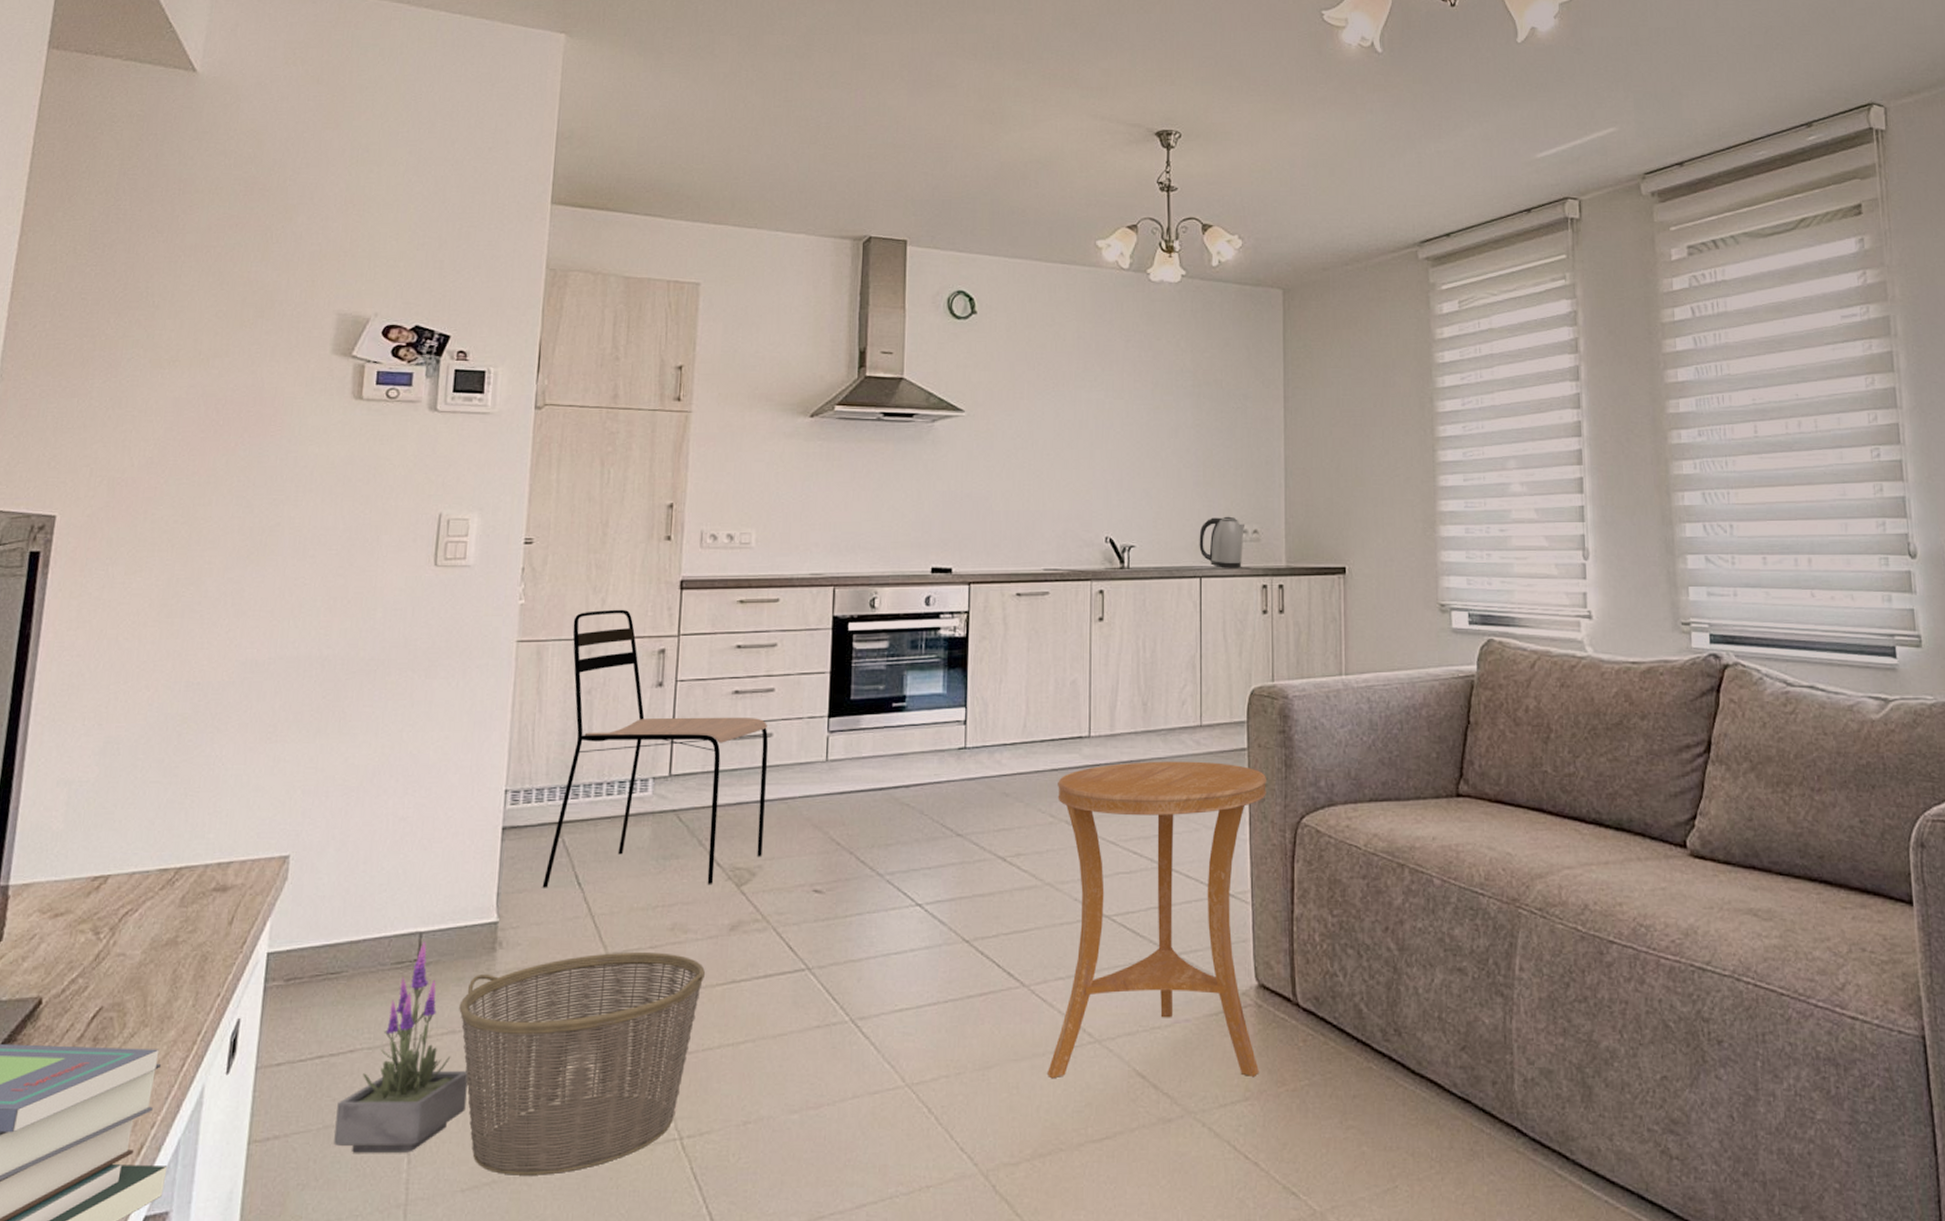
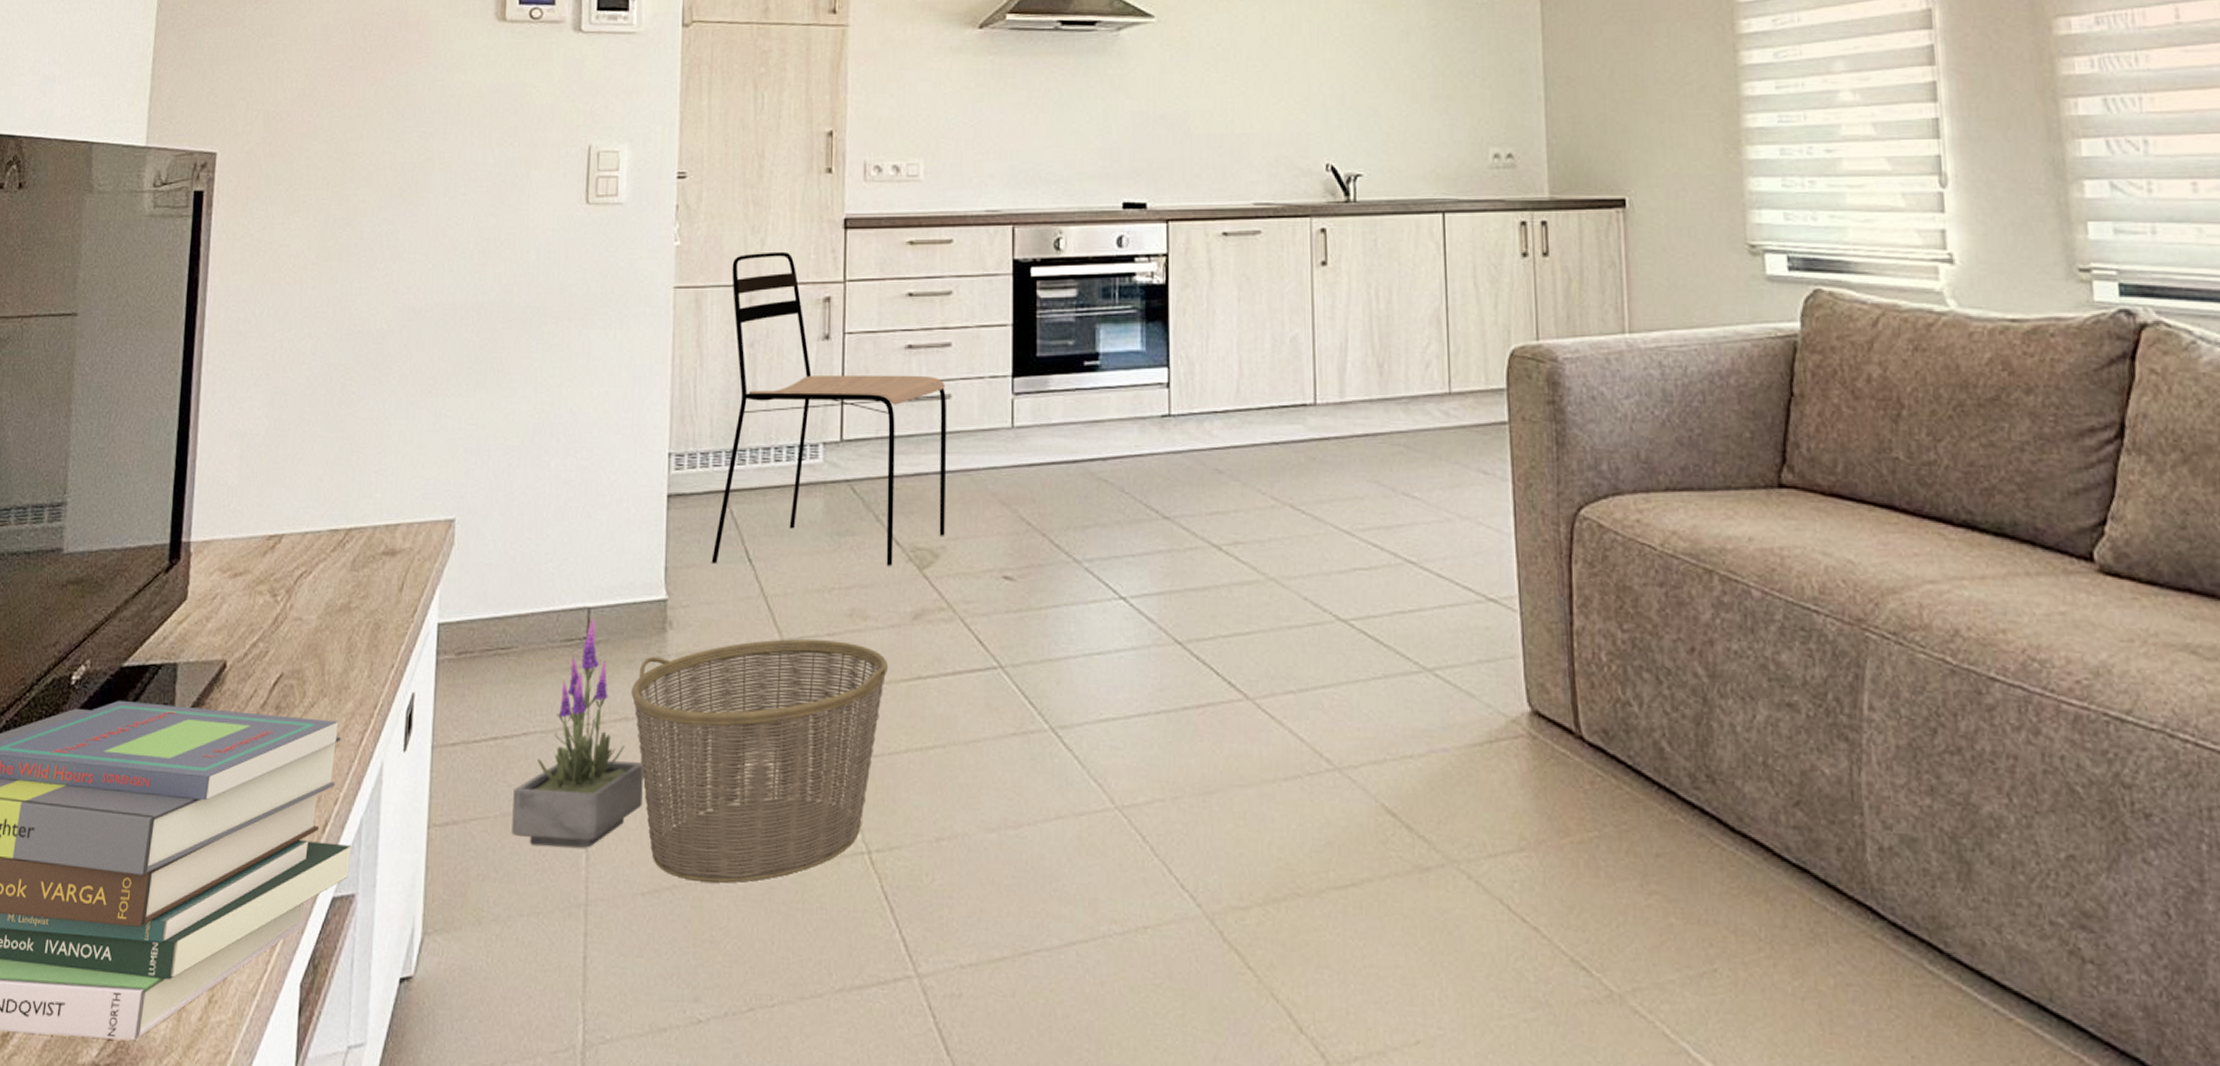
side table: present [1048,761,1268,1079] -> none [1279,436,1536,822]
kettle: present [1199,516,1246,568] -> none [1440,137,1497,201]

